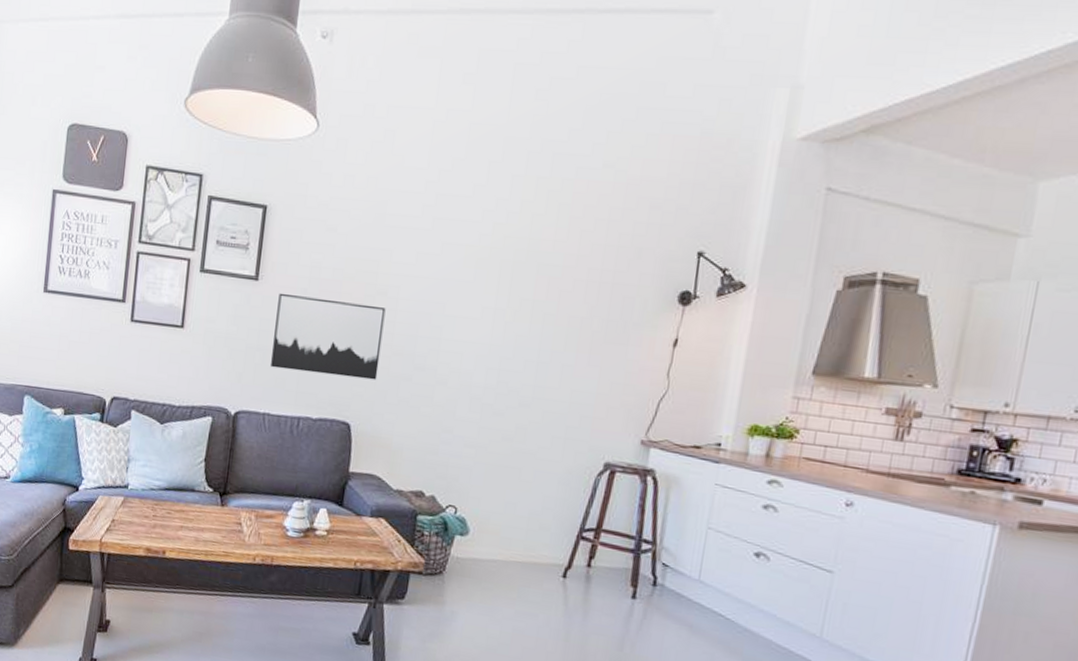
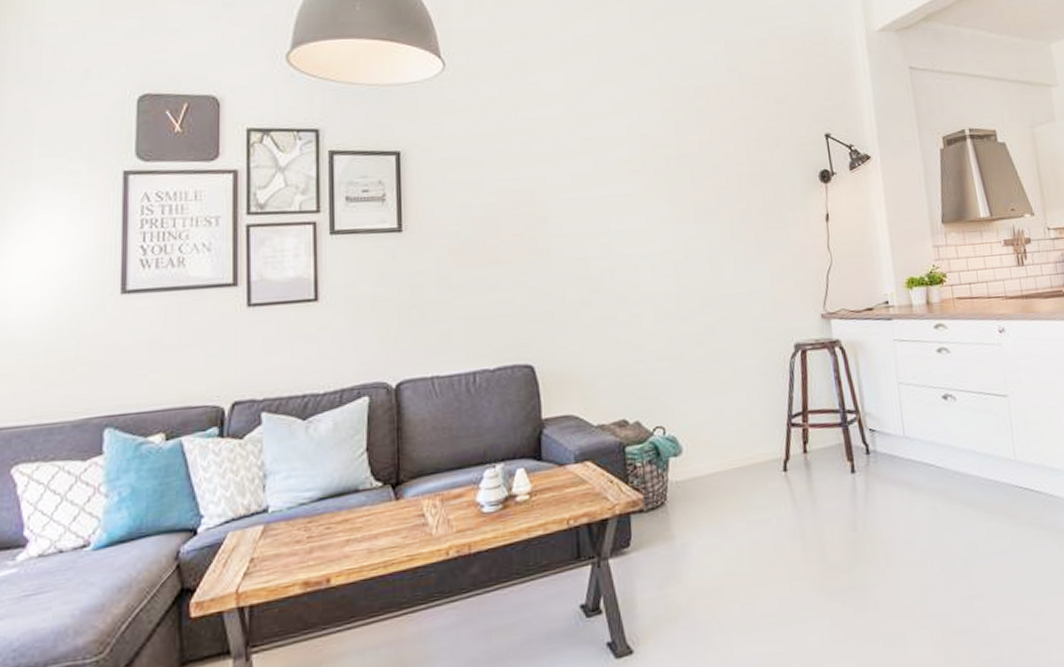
wall art: present [271,292,386,380] -> none [429,235,554,324]

